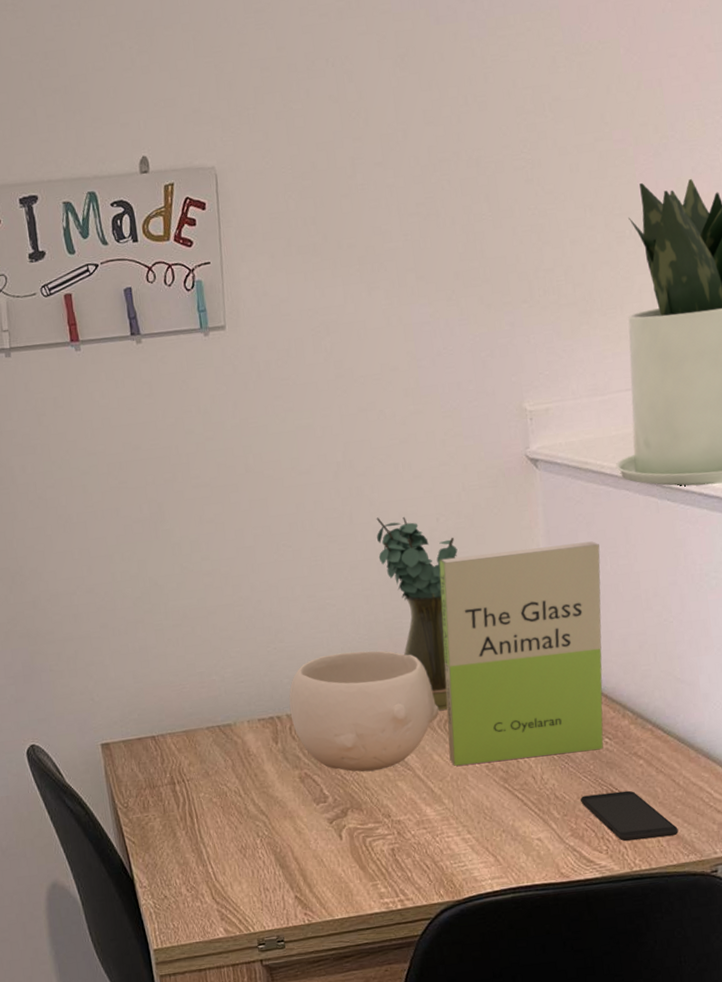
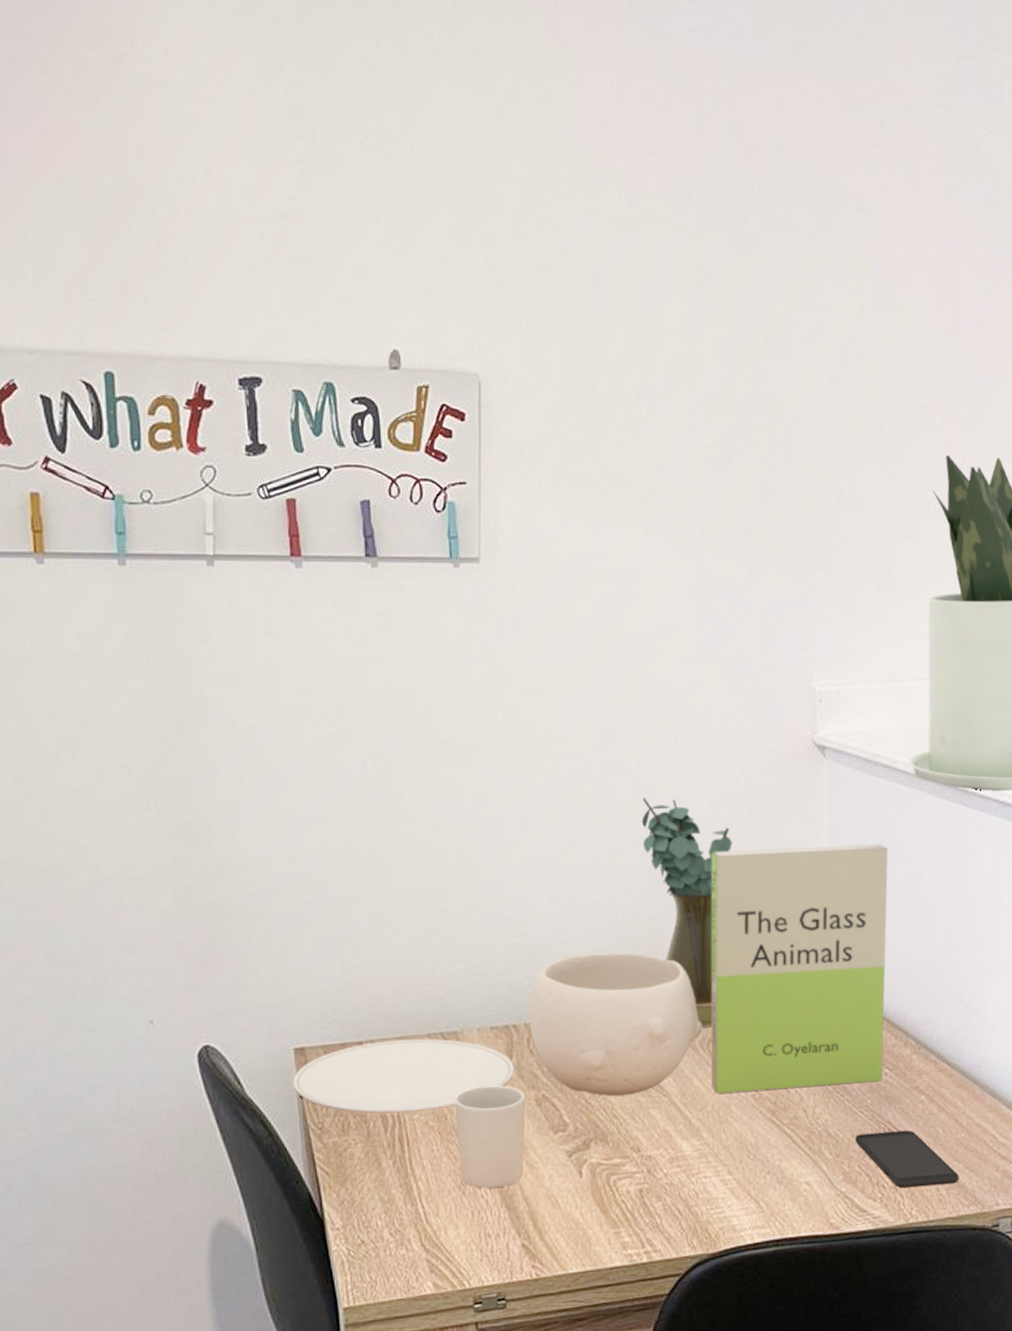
plate: none [102,730,280,795] -> present [293,1038,514,1115]
mug: none [231,766,293,852] -> present [454,1084,526,1189]

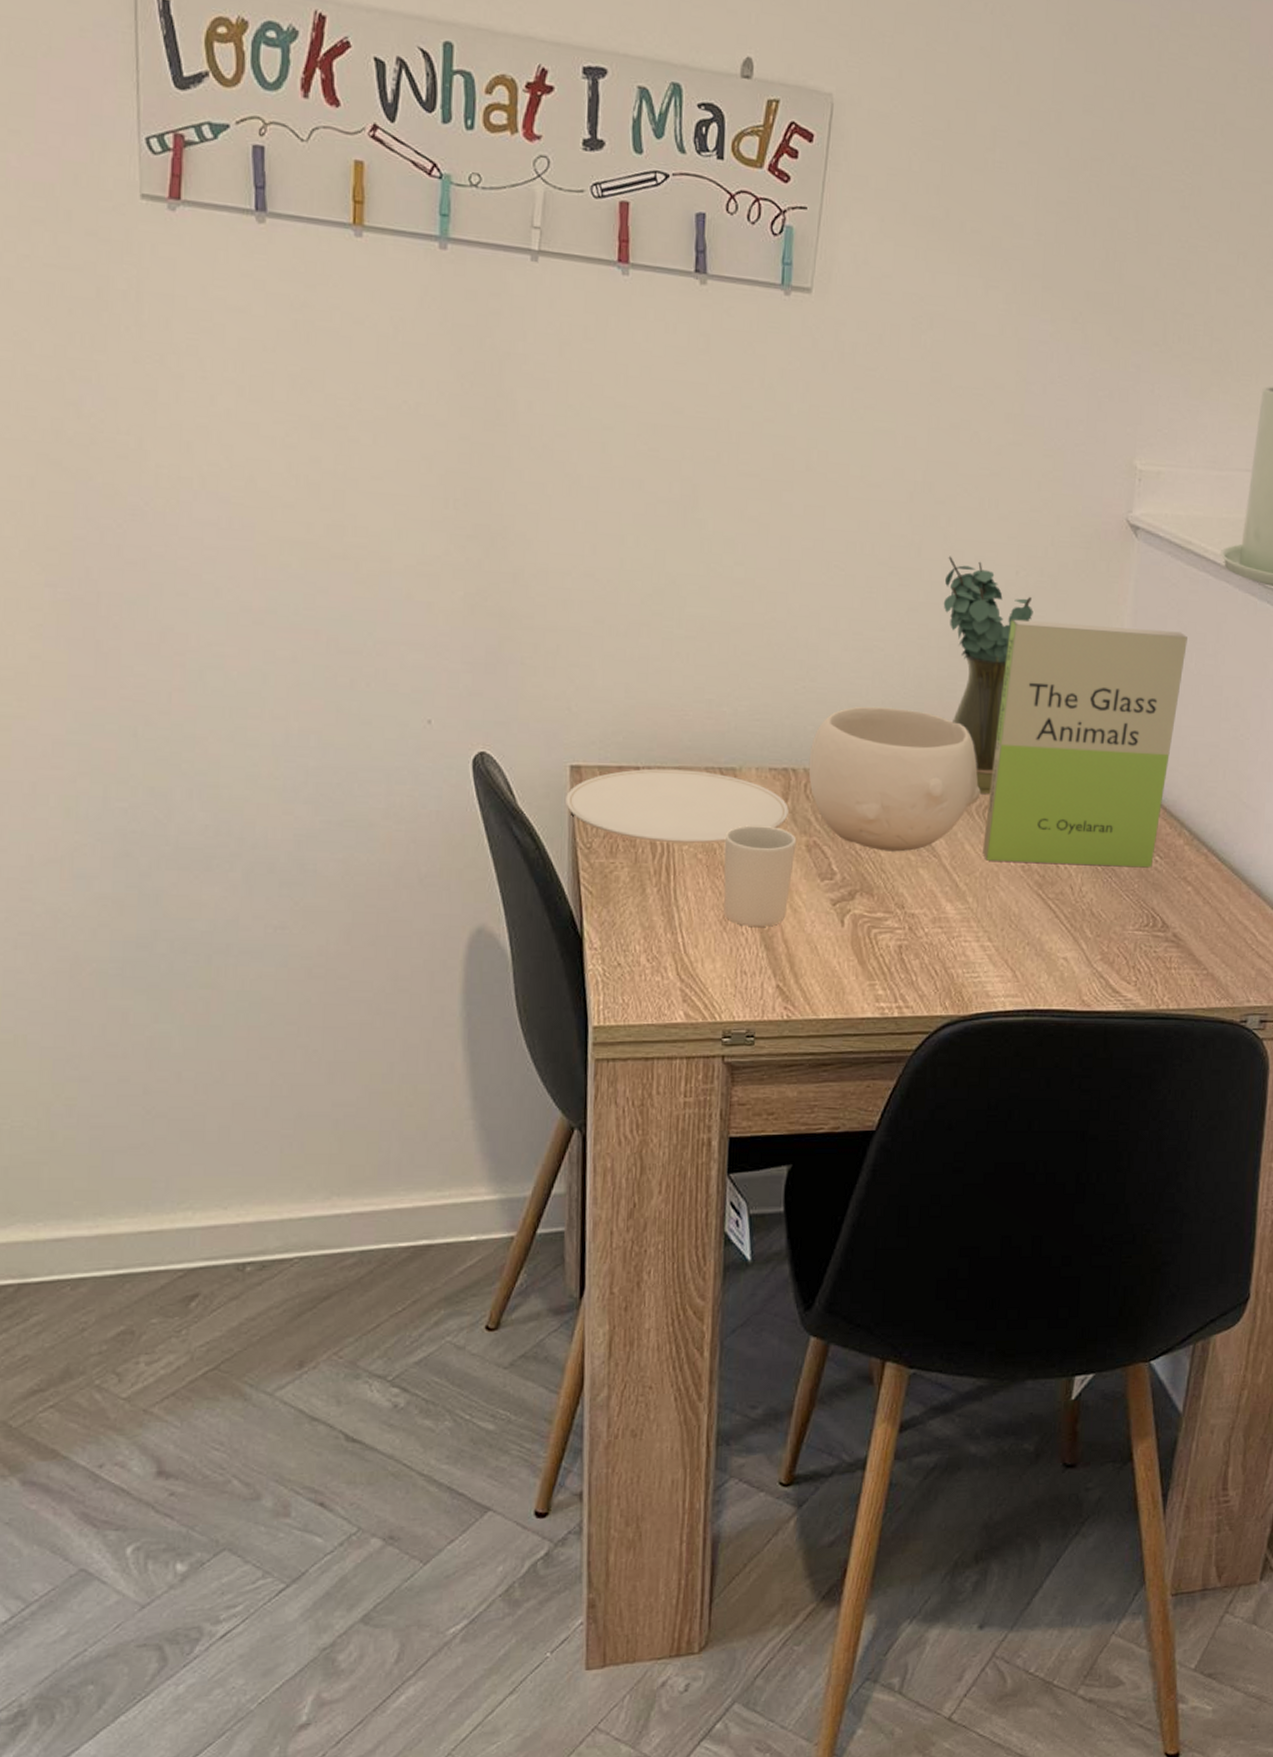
mobile phone: present [855,1130,959,1189] -> none [1118,917,1215,976]

